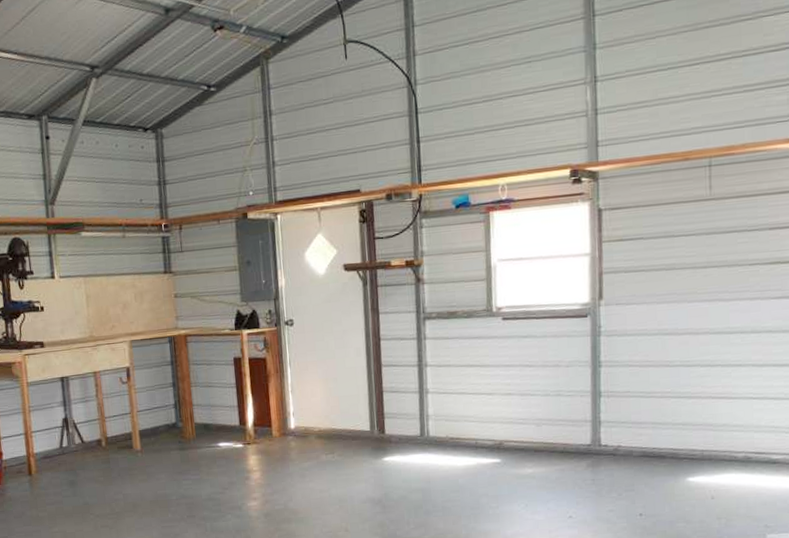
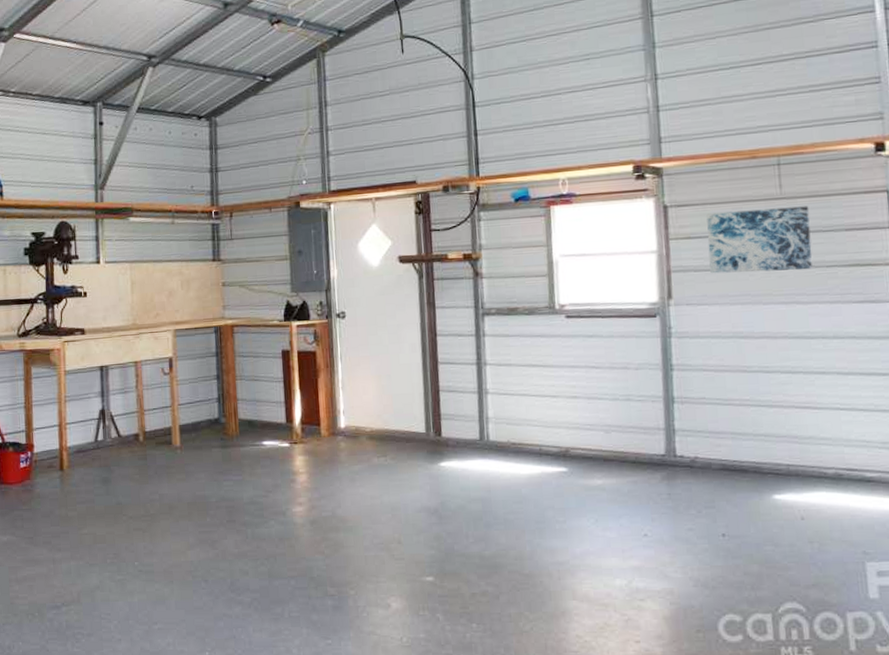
wall art: none [638,206,737,274] -> present [706,206,813,274]

